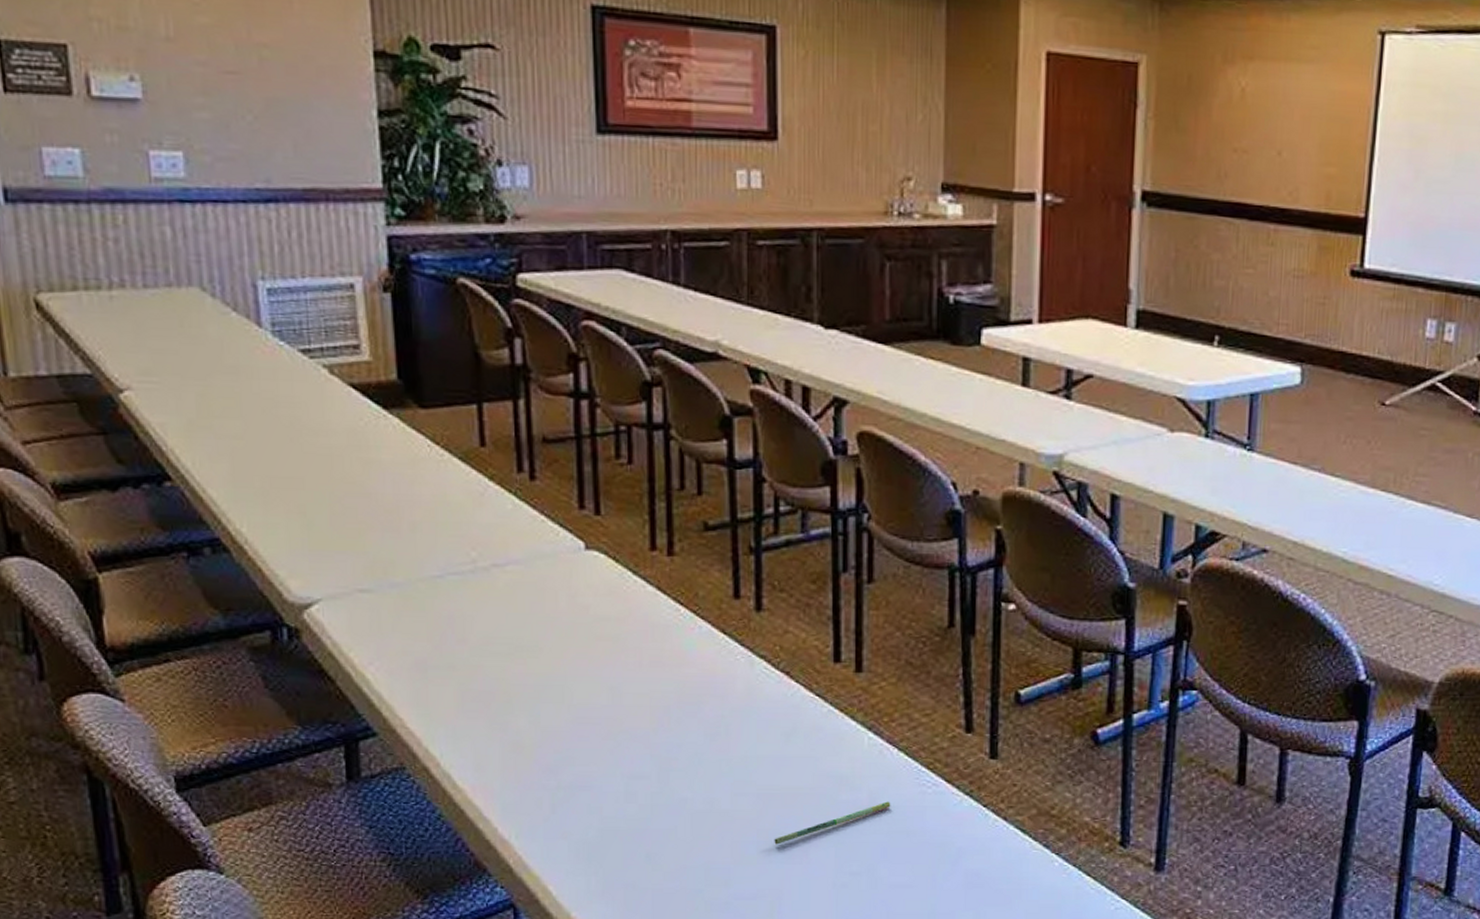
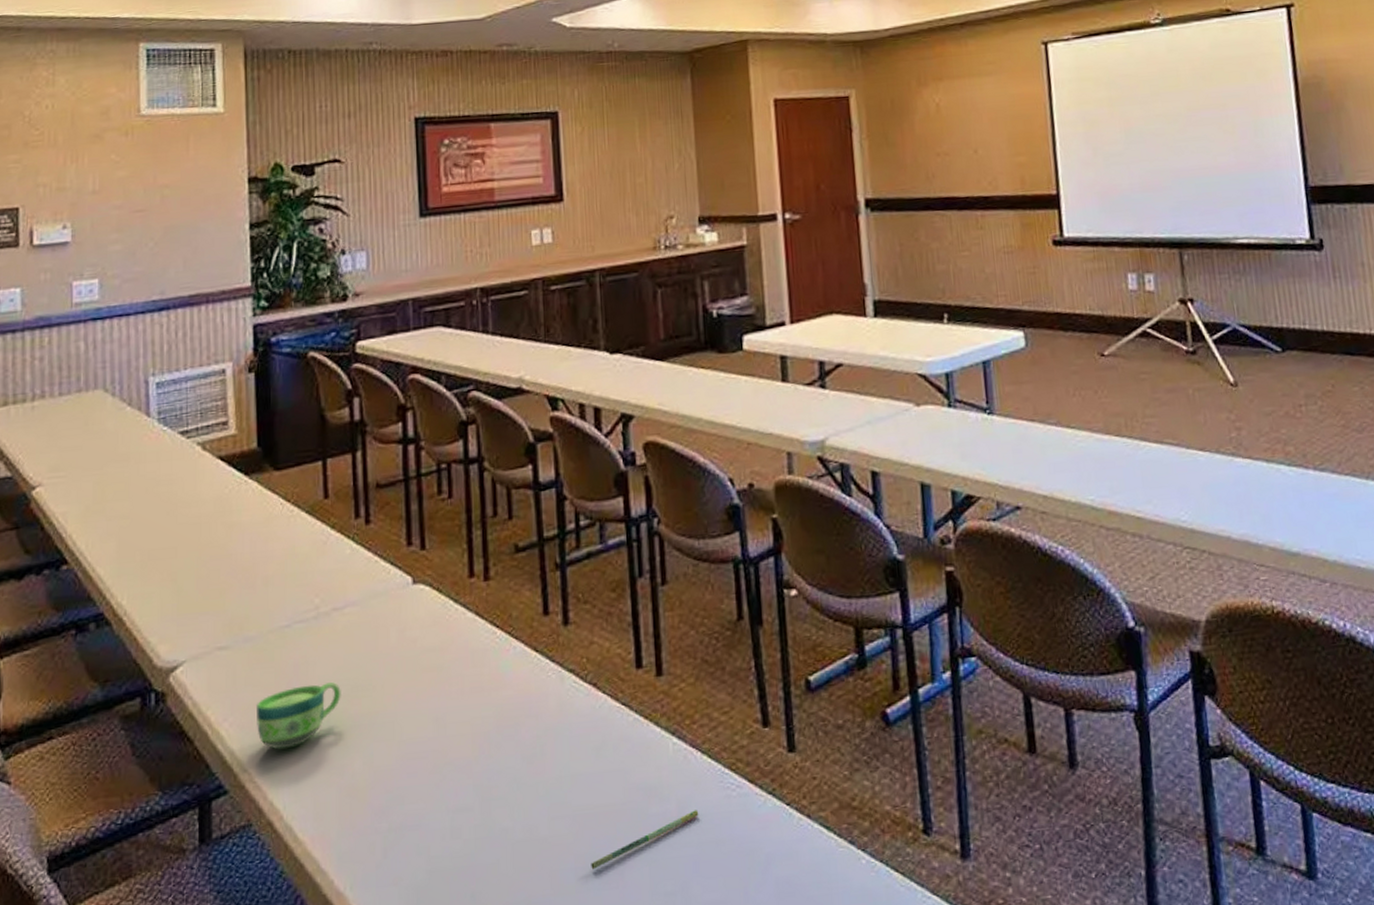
cup: none [405,639,503,699] -> present [255,682,341,750]

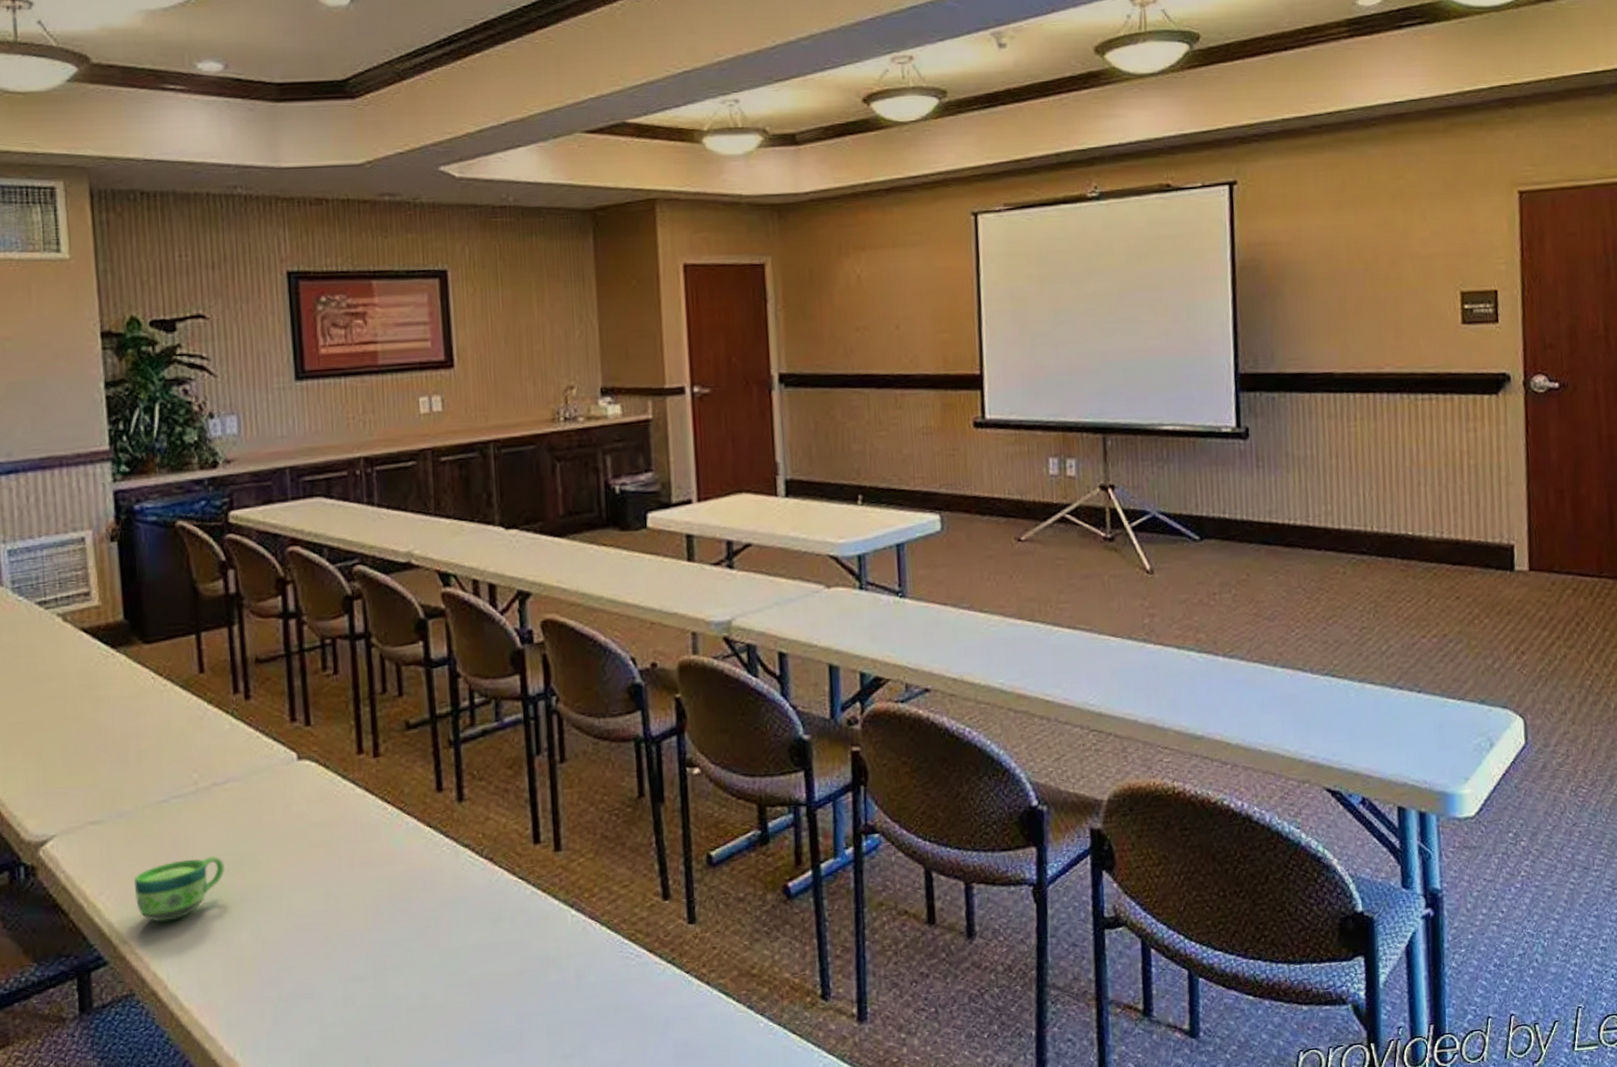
pen: present [591,810,699,870] -> none [488,978,598,1034]

